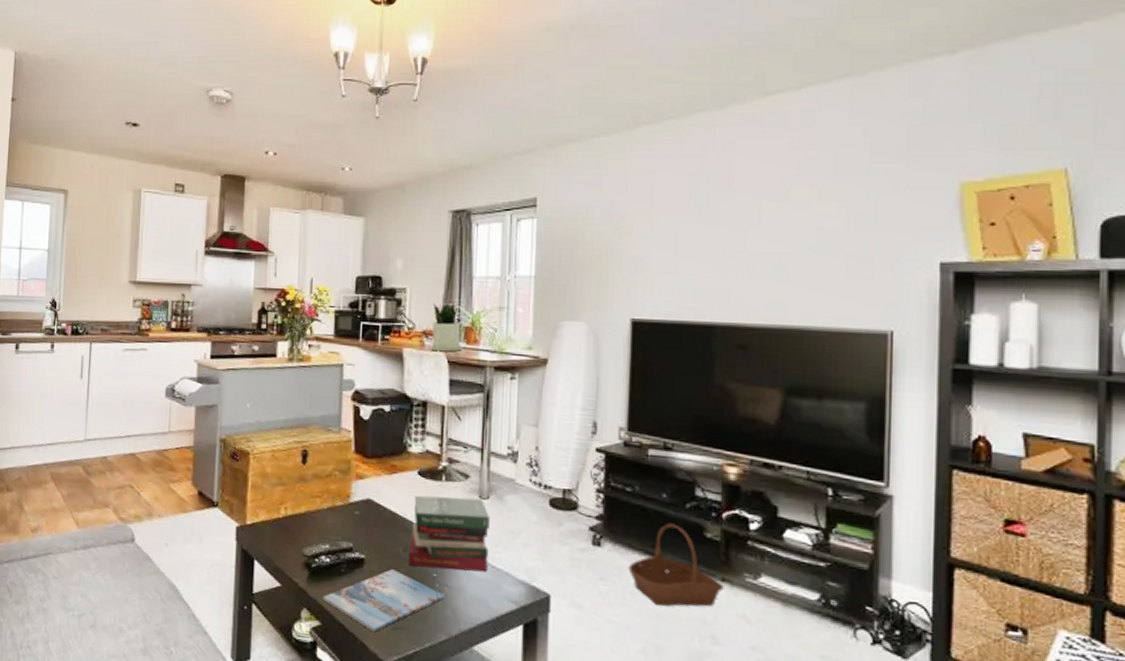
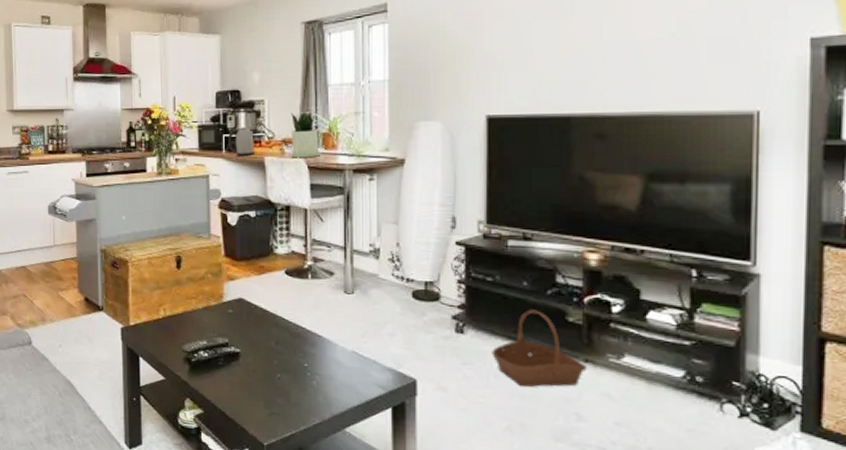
magazine: present [322,569,444,633] -> none [203,361,316,418]
kettle: none [366,315,394,346] -> present [228,127,254,156]
books: present [408,495,490,573] -> none [280,293,356,361]

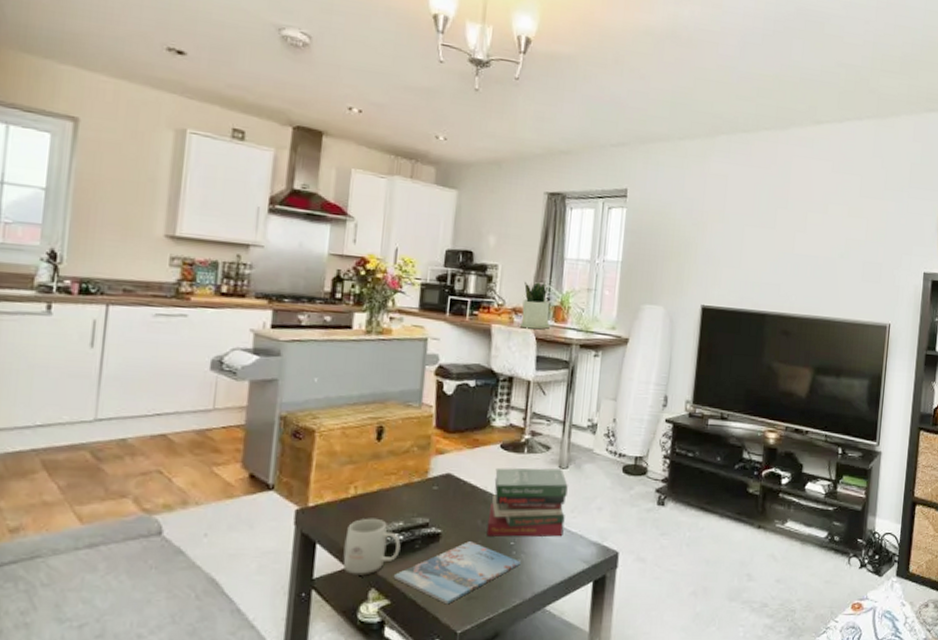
mug: none [161,336,207,387] -> present [343,518,401,576]
magazine: none [203,361,316,418] -> present [393,541,520,605]
kettle: present [228,127,254,156] -> none [454,290,484,322]
books: none [280,293,356,361] -> present [486,467,568,537]
basket: present [491,309,587,387] -> none [685,482,760,553]

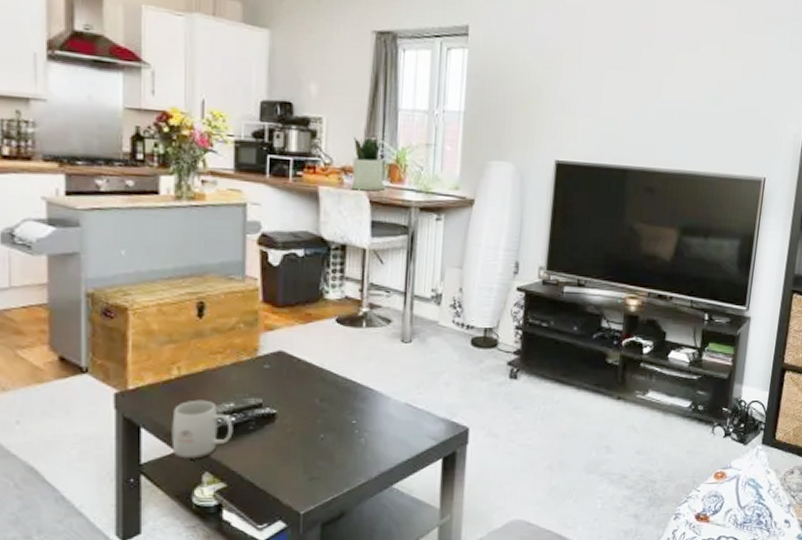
magazine: present [393,541,520,605] -> none [227,421,364,486]
books: present [486,467,568,537] -> none [326,342,412,415]

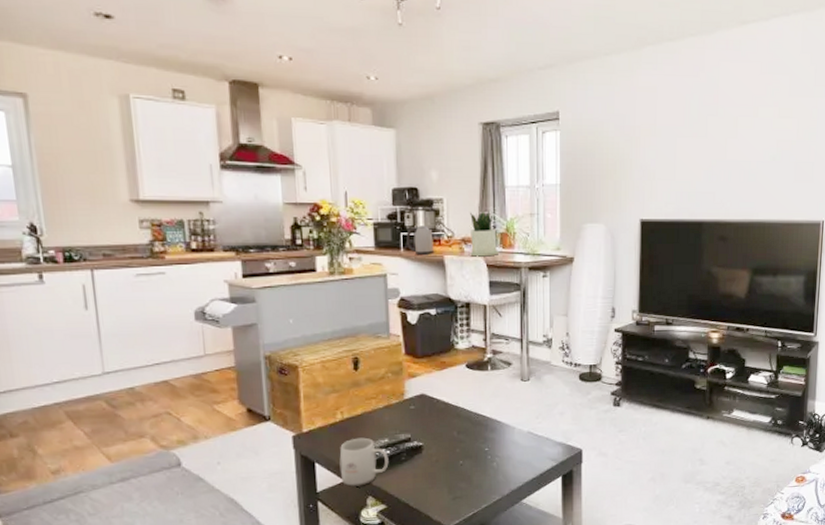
kettle: none [274,148,308,184] -> present [406,226,434,254]

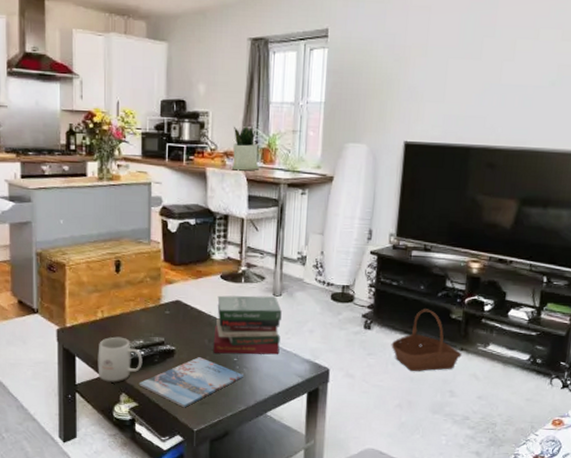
magazine: none [386,450,496,505] -> present [139,357,243,408]
kettle: present [406,226,434,254] -> none [172,137,197,166]
books: none [462,382,531,445] -> present [213,295,282,355]
basket: none [641,381,709,444] -> present [391,309,462,371]

